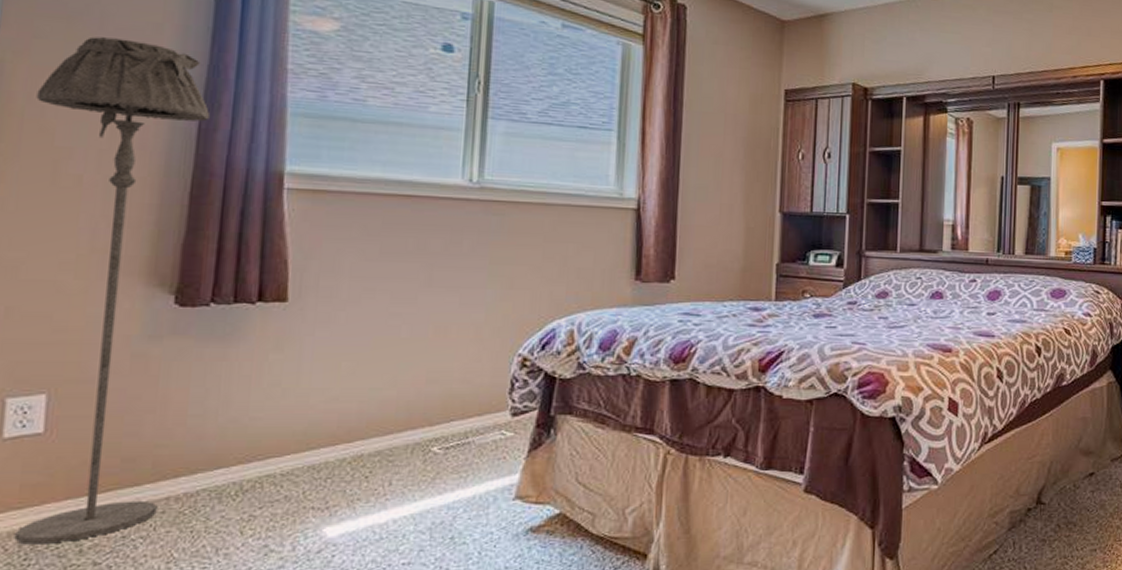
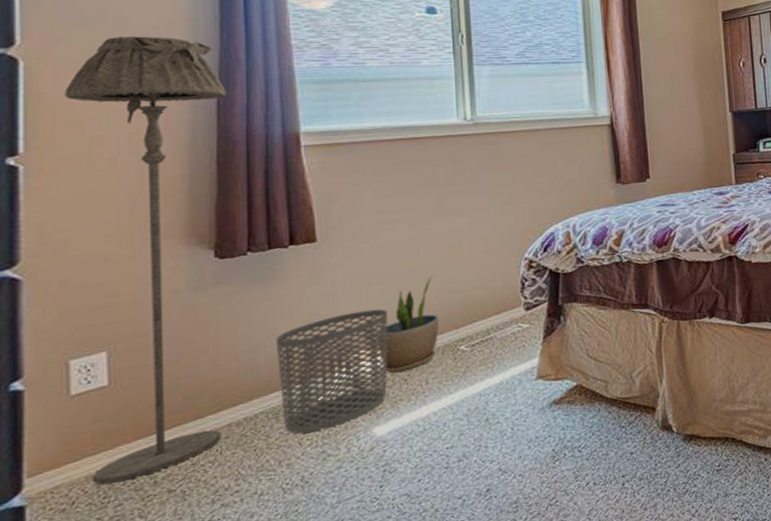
waste bin: none [226,389,356,521] -> present [275,309,388,434]
potted plant: none [340,359,413,467] -> present [377,275,439,374]

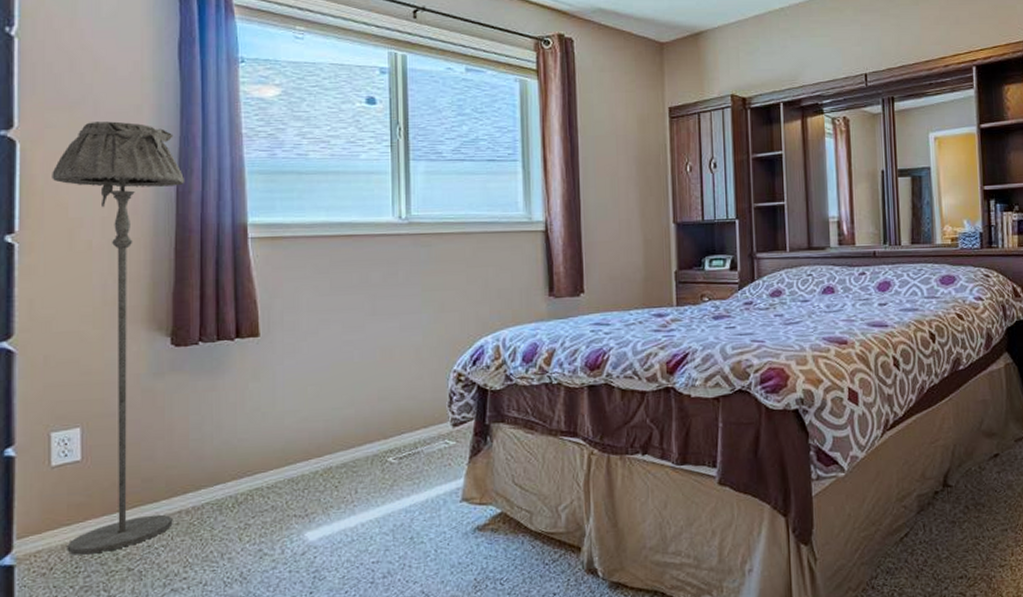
waste bin: present [275,309,388,434] -> none [221,410,322,529]
potted plant: present [377,275,439,374] -> none [311,380,369,479]

